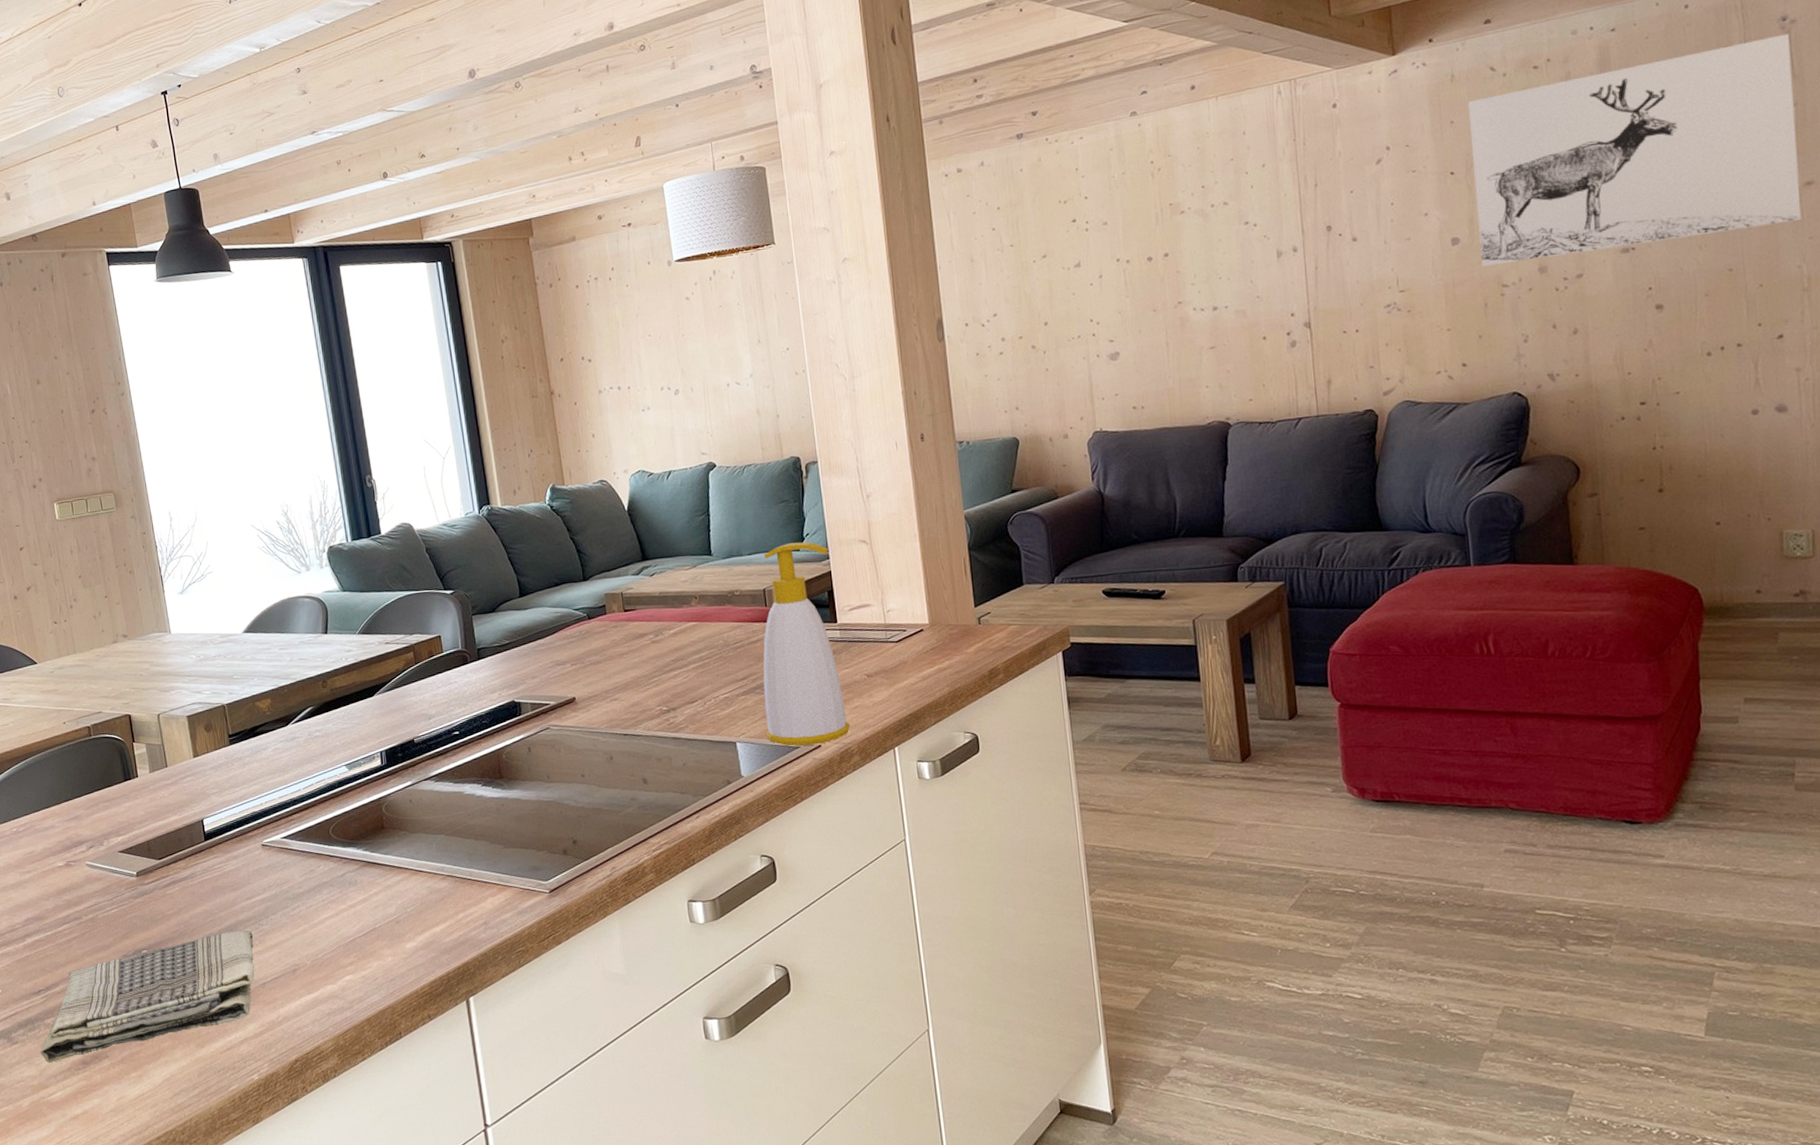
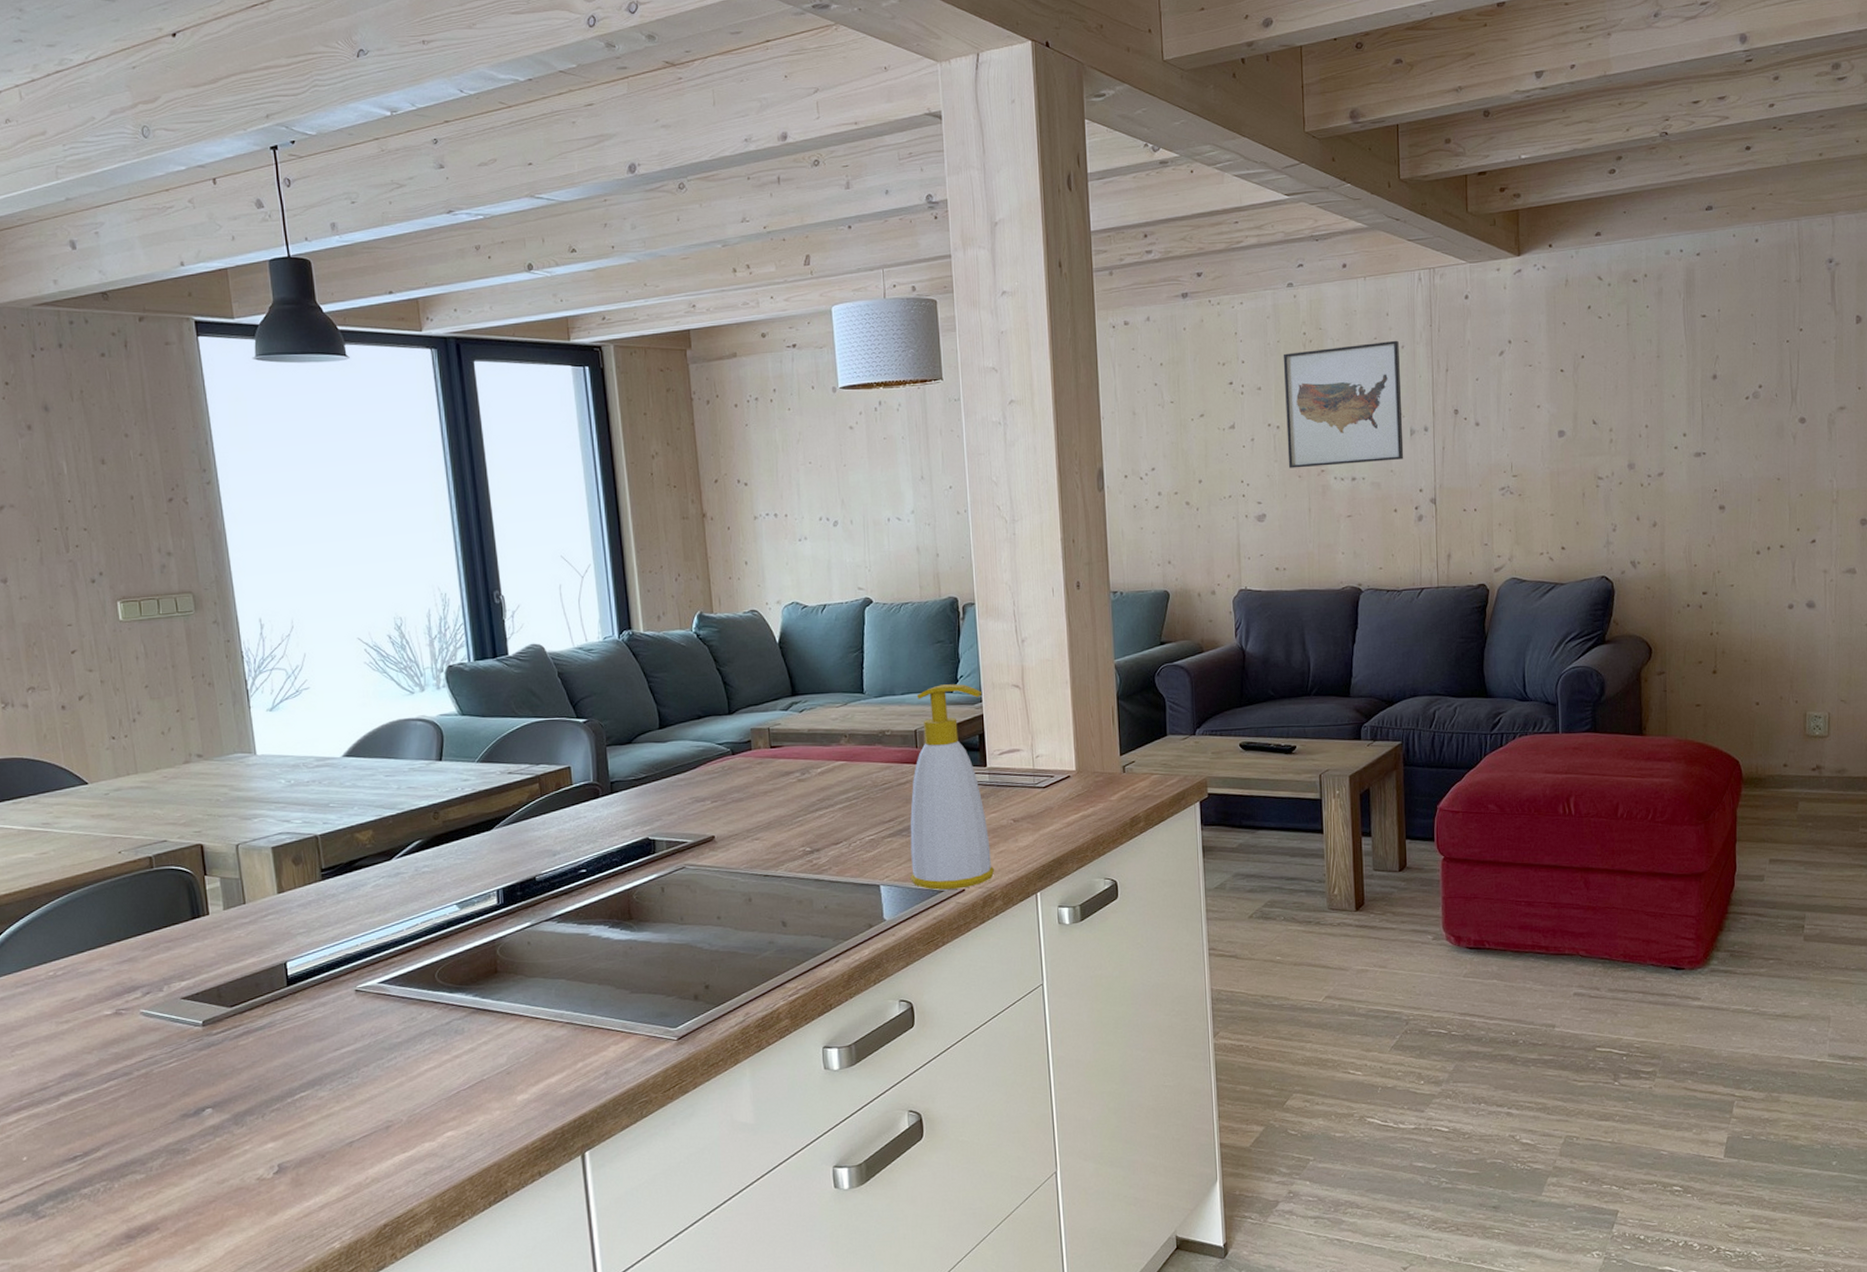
dish towel: present [40,929,255,1063] -> none [74,1083,341,1238]
wall art: none [1129,159,1271,303] -> present [1283,340,1404,468]
wall art: present [1468,33,1801,267] -> none [1578,274,1835,459]

